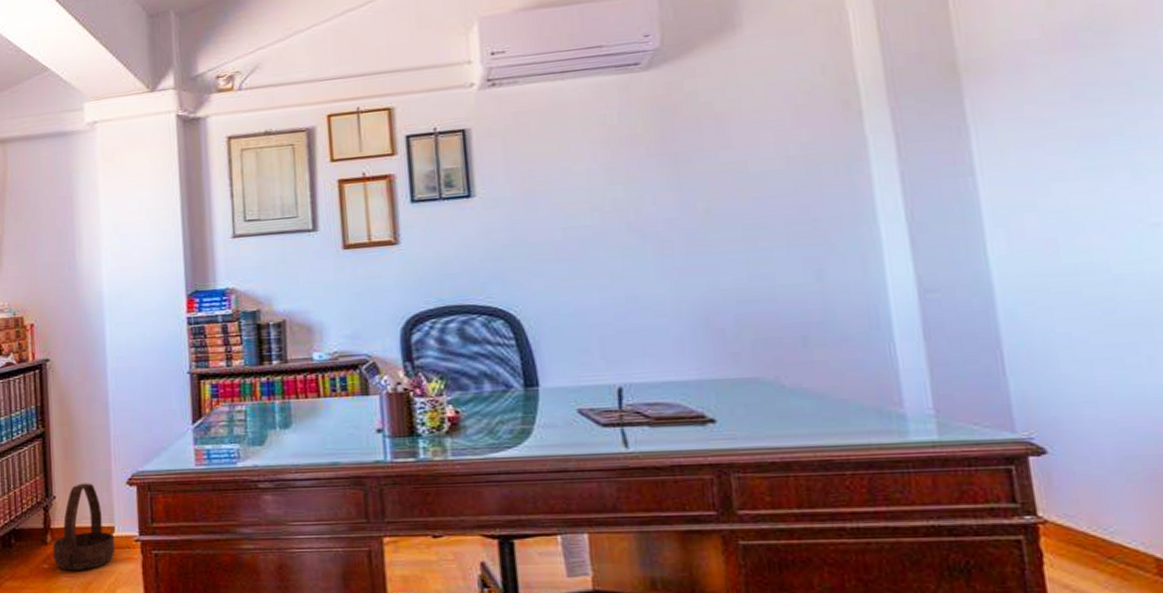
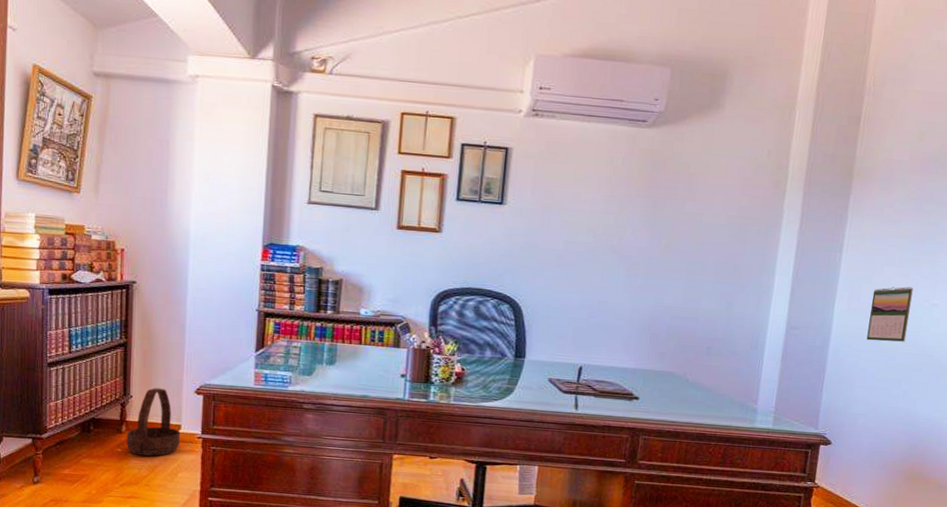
calendar: none [1044,205,1124,292] -> present [866,287,913,342]

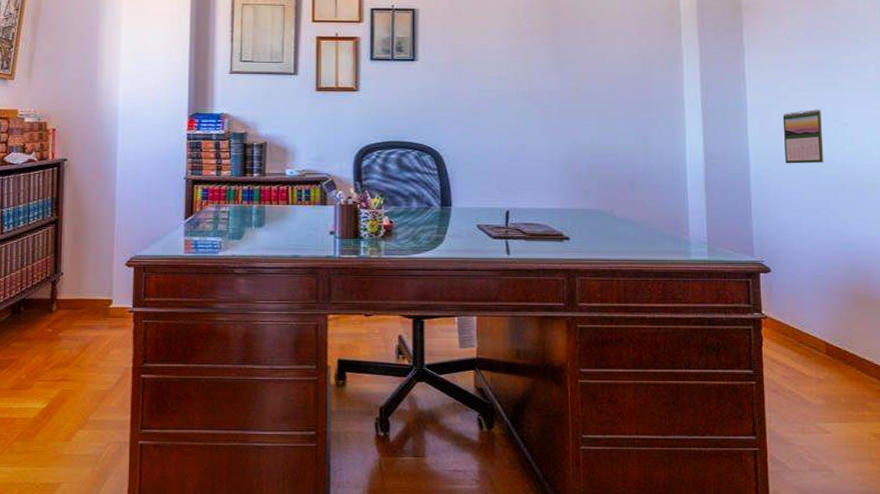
basket: present [127,388,181,456] -> none [57,263,112,334]

